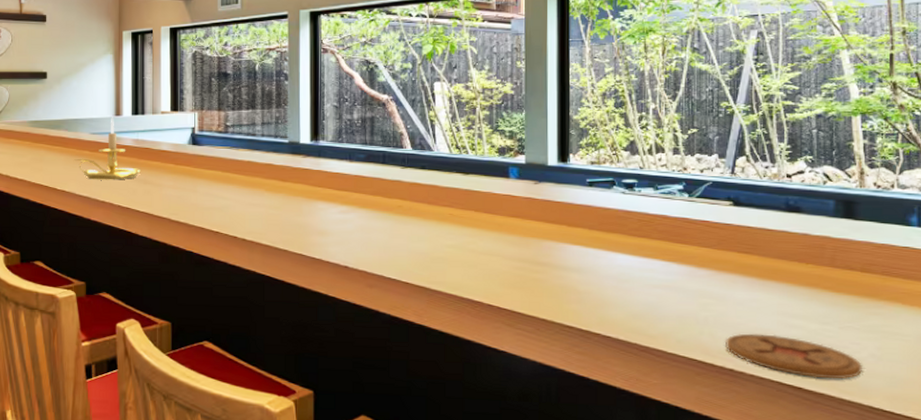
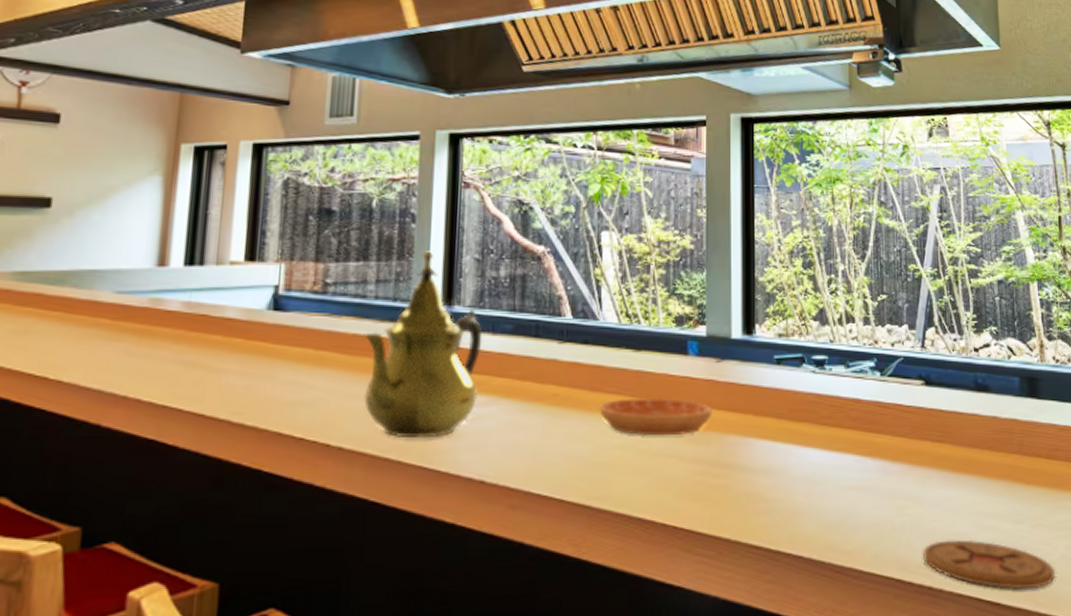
candle holder: present [74,117,141,180] -> none [83,267,191,364]
teapot: none [255,101,342,235] -> present [363,251,483,439]
saucer: none [436,209,532,240] -> present [600,397,713,436]

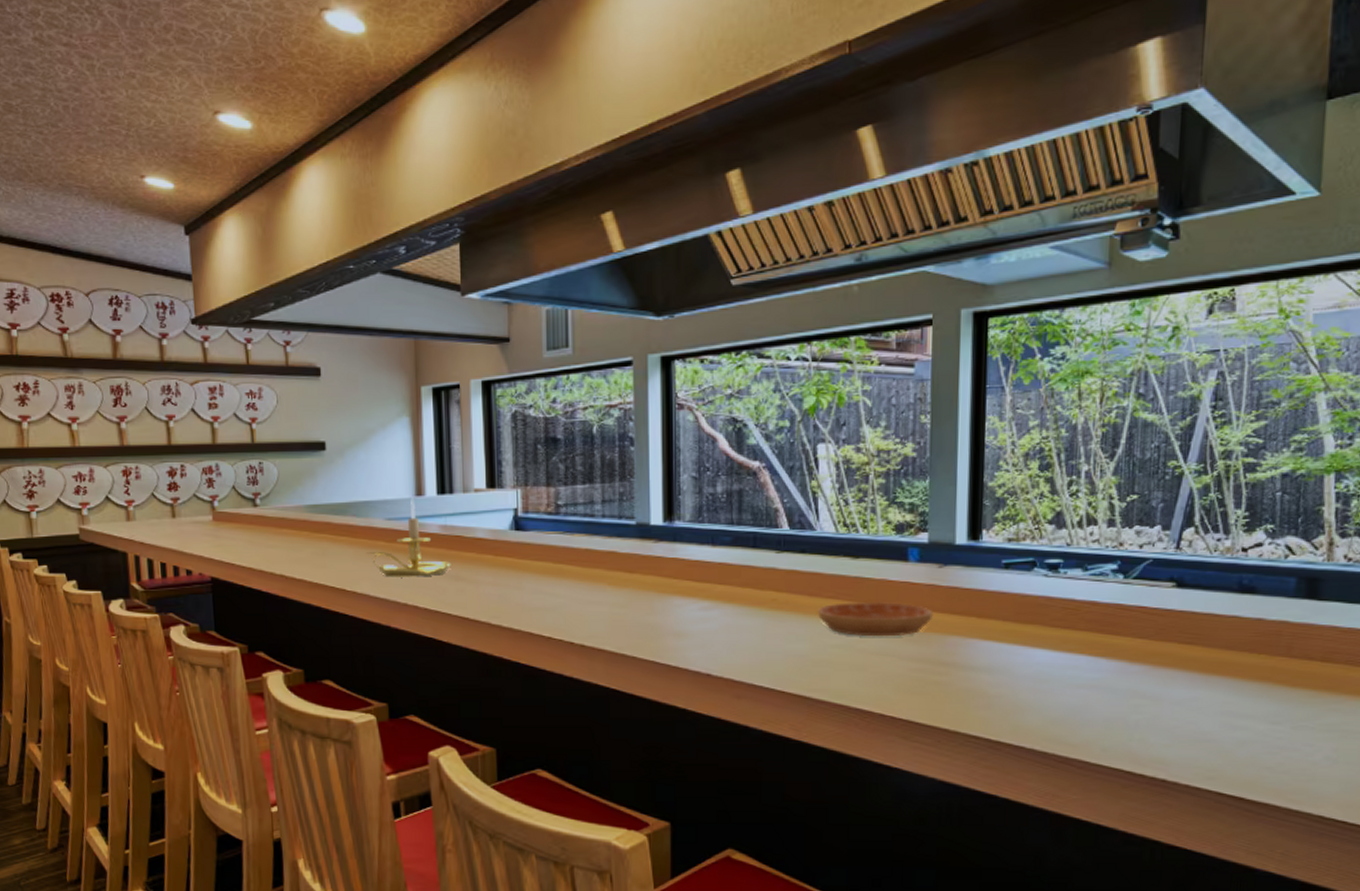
candle holder: none [83,267,191,364] -> present [366,497,451,578]
teapot: present [363,251,483,439] -> none [594,471,703,638]
coaster: present [923,539,1055,590] -> none [1158,738,1315,787]

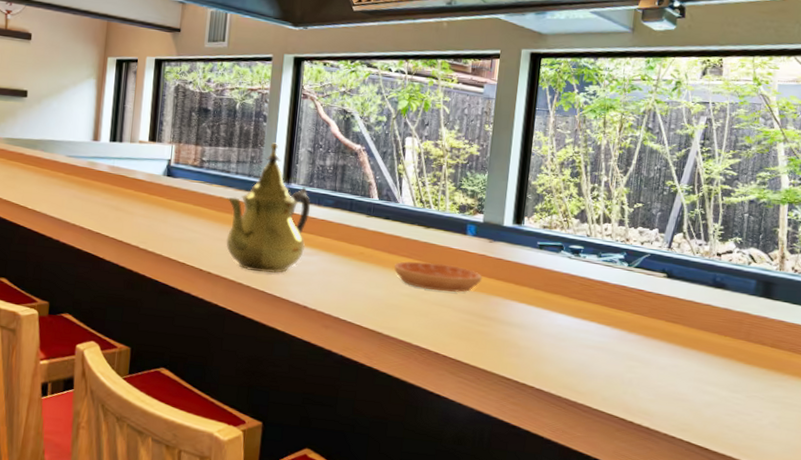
candle holder: present [366,497,451,578] -> none [48,141,114,205]
teapot: none [594,471,703,638] -> present [226,142,311,273]

